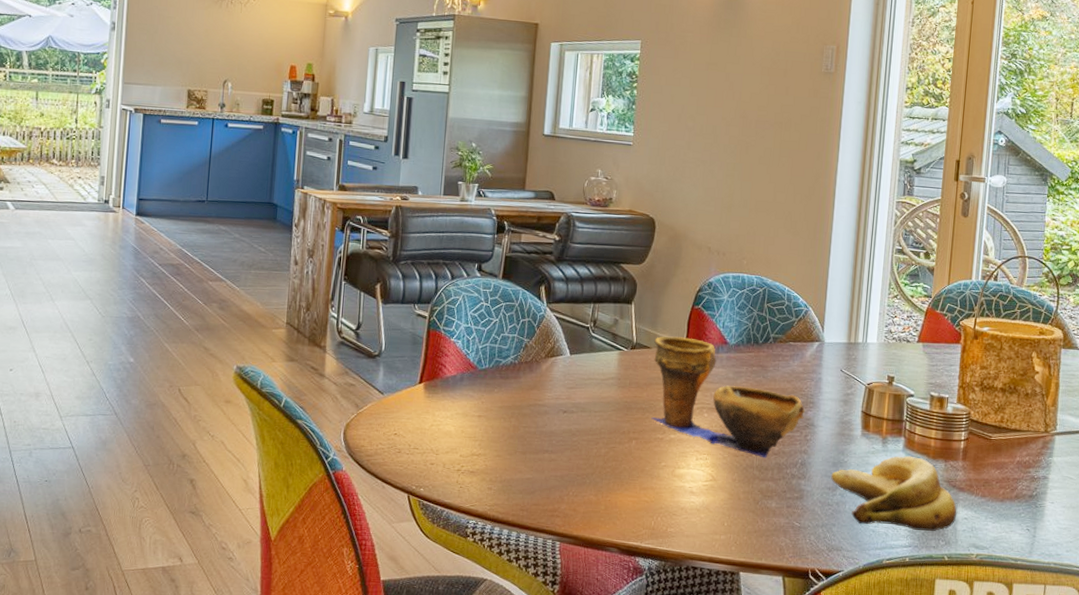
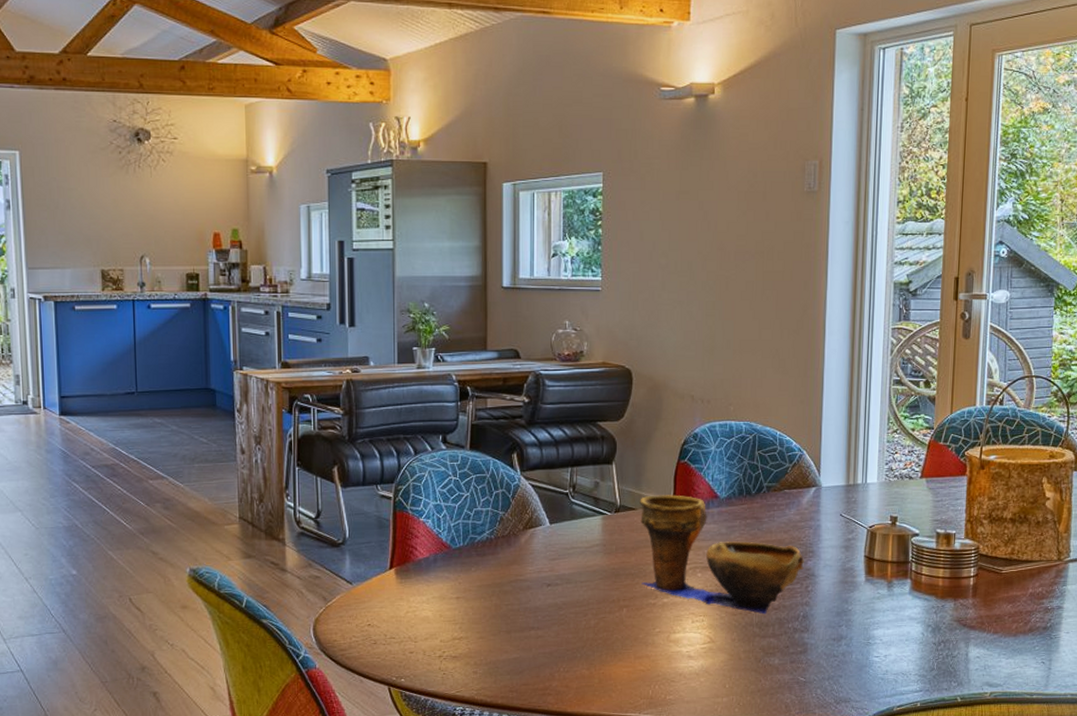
banana: present [831,455,957,531] -> none [835,597,969,674]

